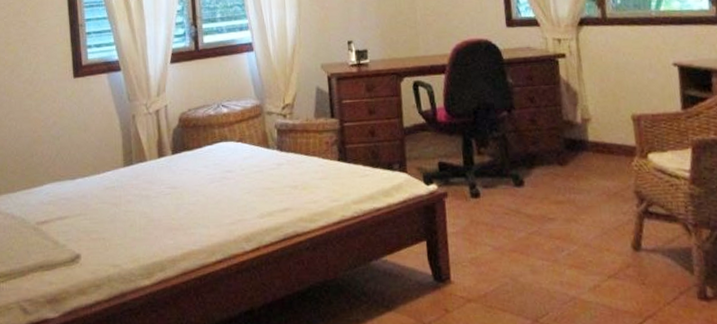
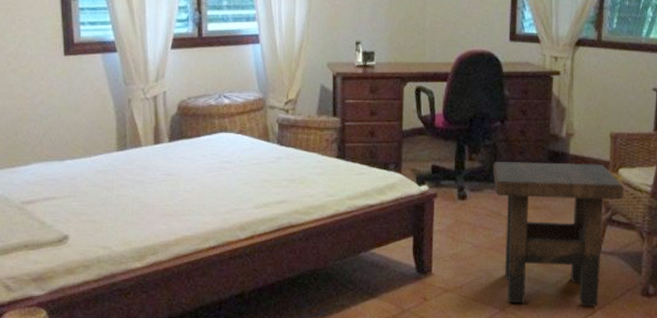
side table: none [505,150,658,314] -> present [493,162,624,307]

